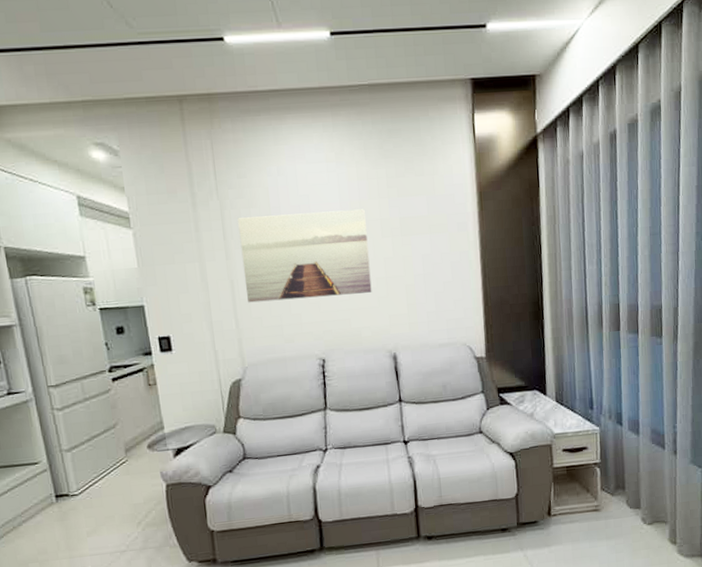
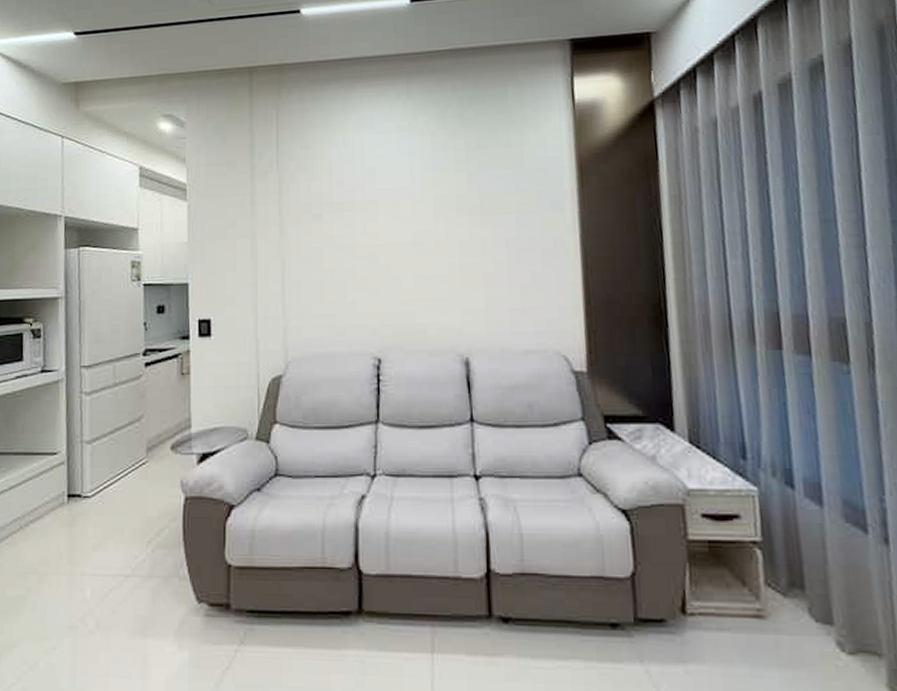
wall art: present [238,209,372,303] -> none [296,183,443,286]

